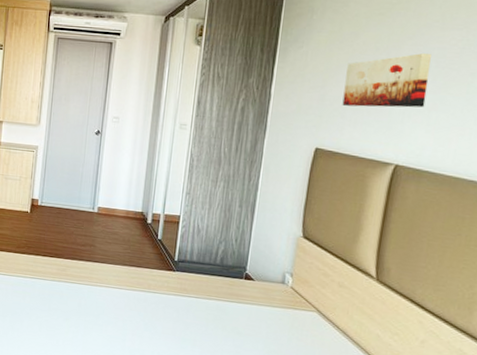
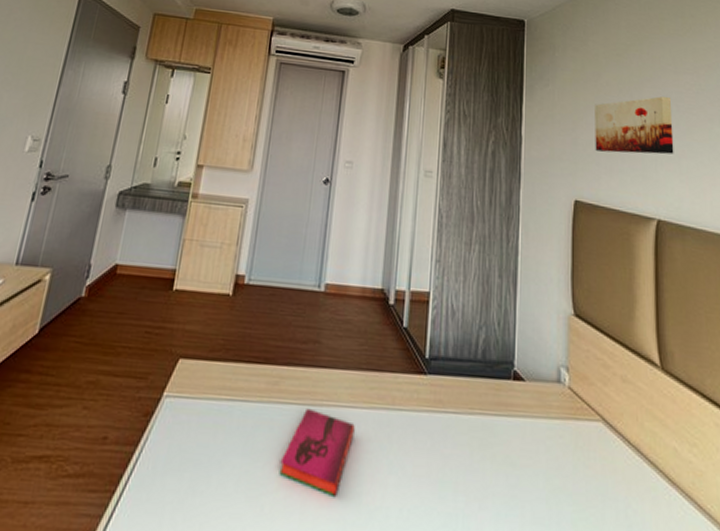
hardback book: none [68,286,120,341] -> present [279,408,355,498]

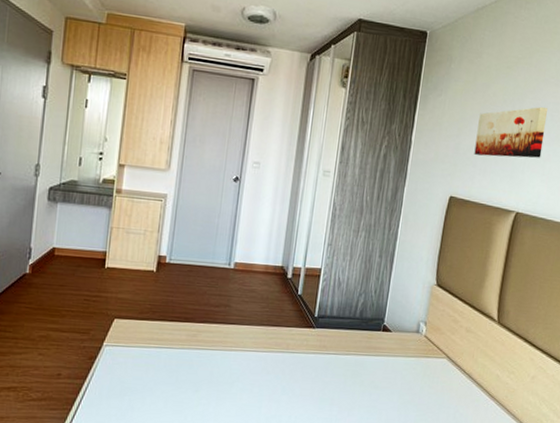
hardback book: present [279,408,355,498] -> none [198,352,257,410]

